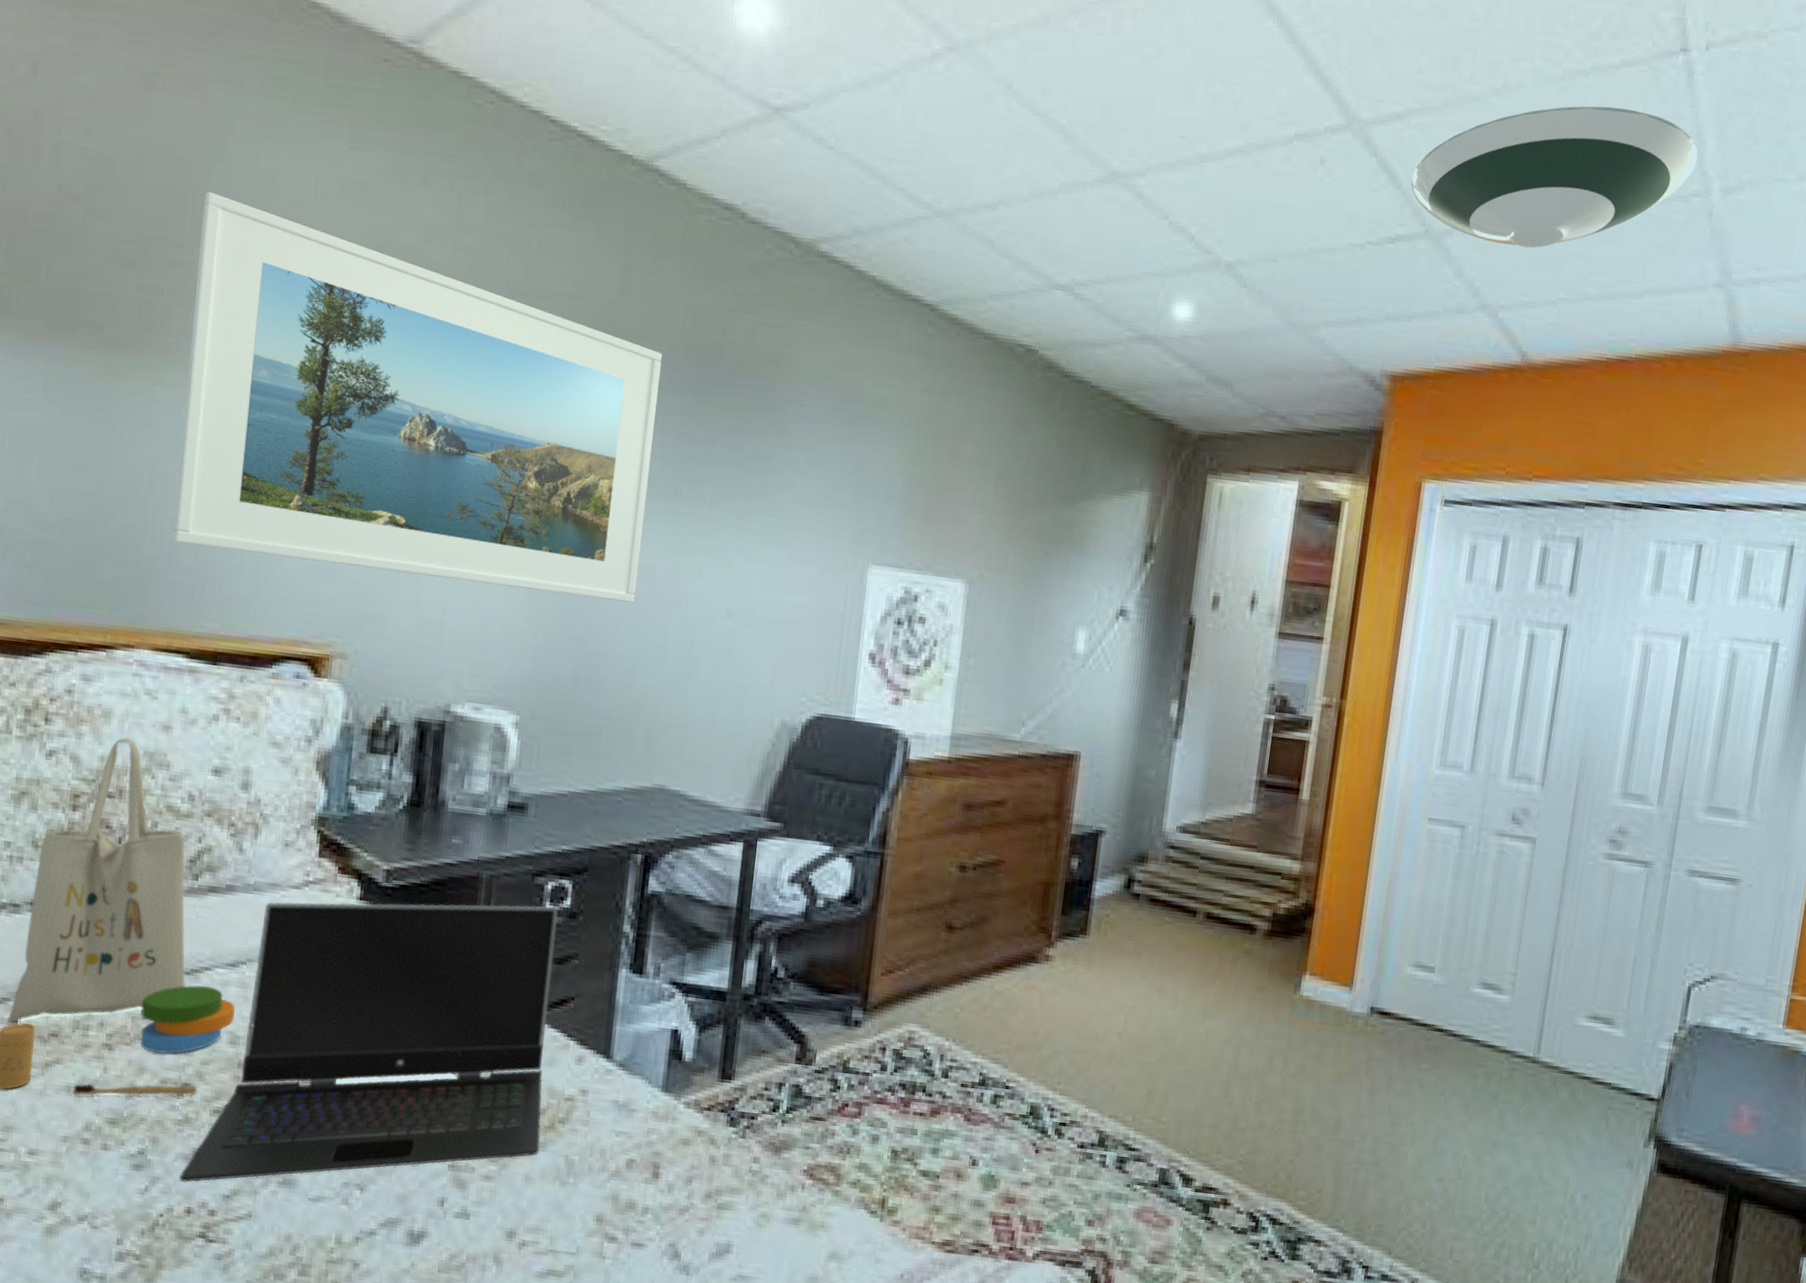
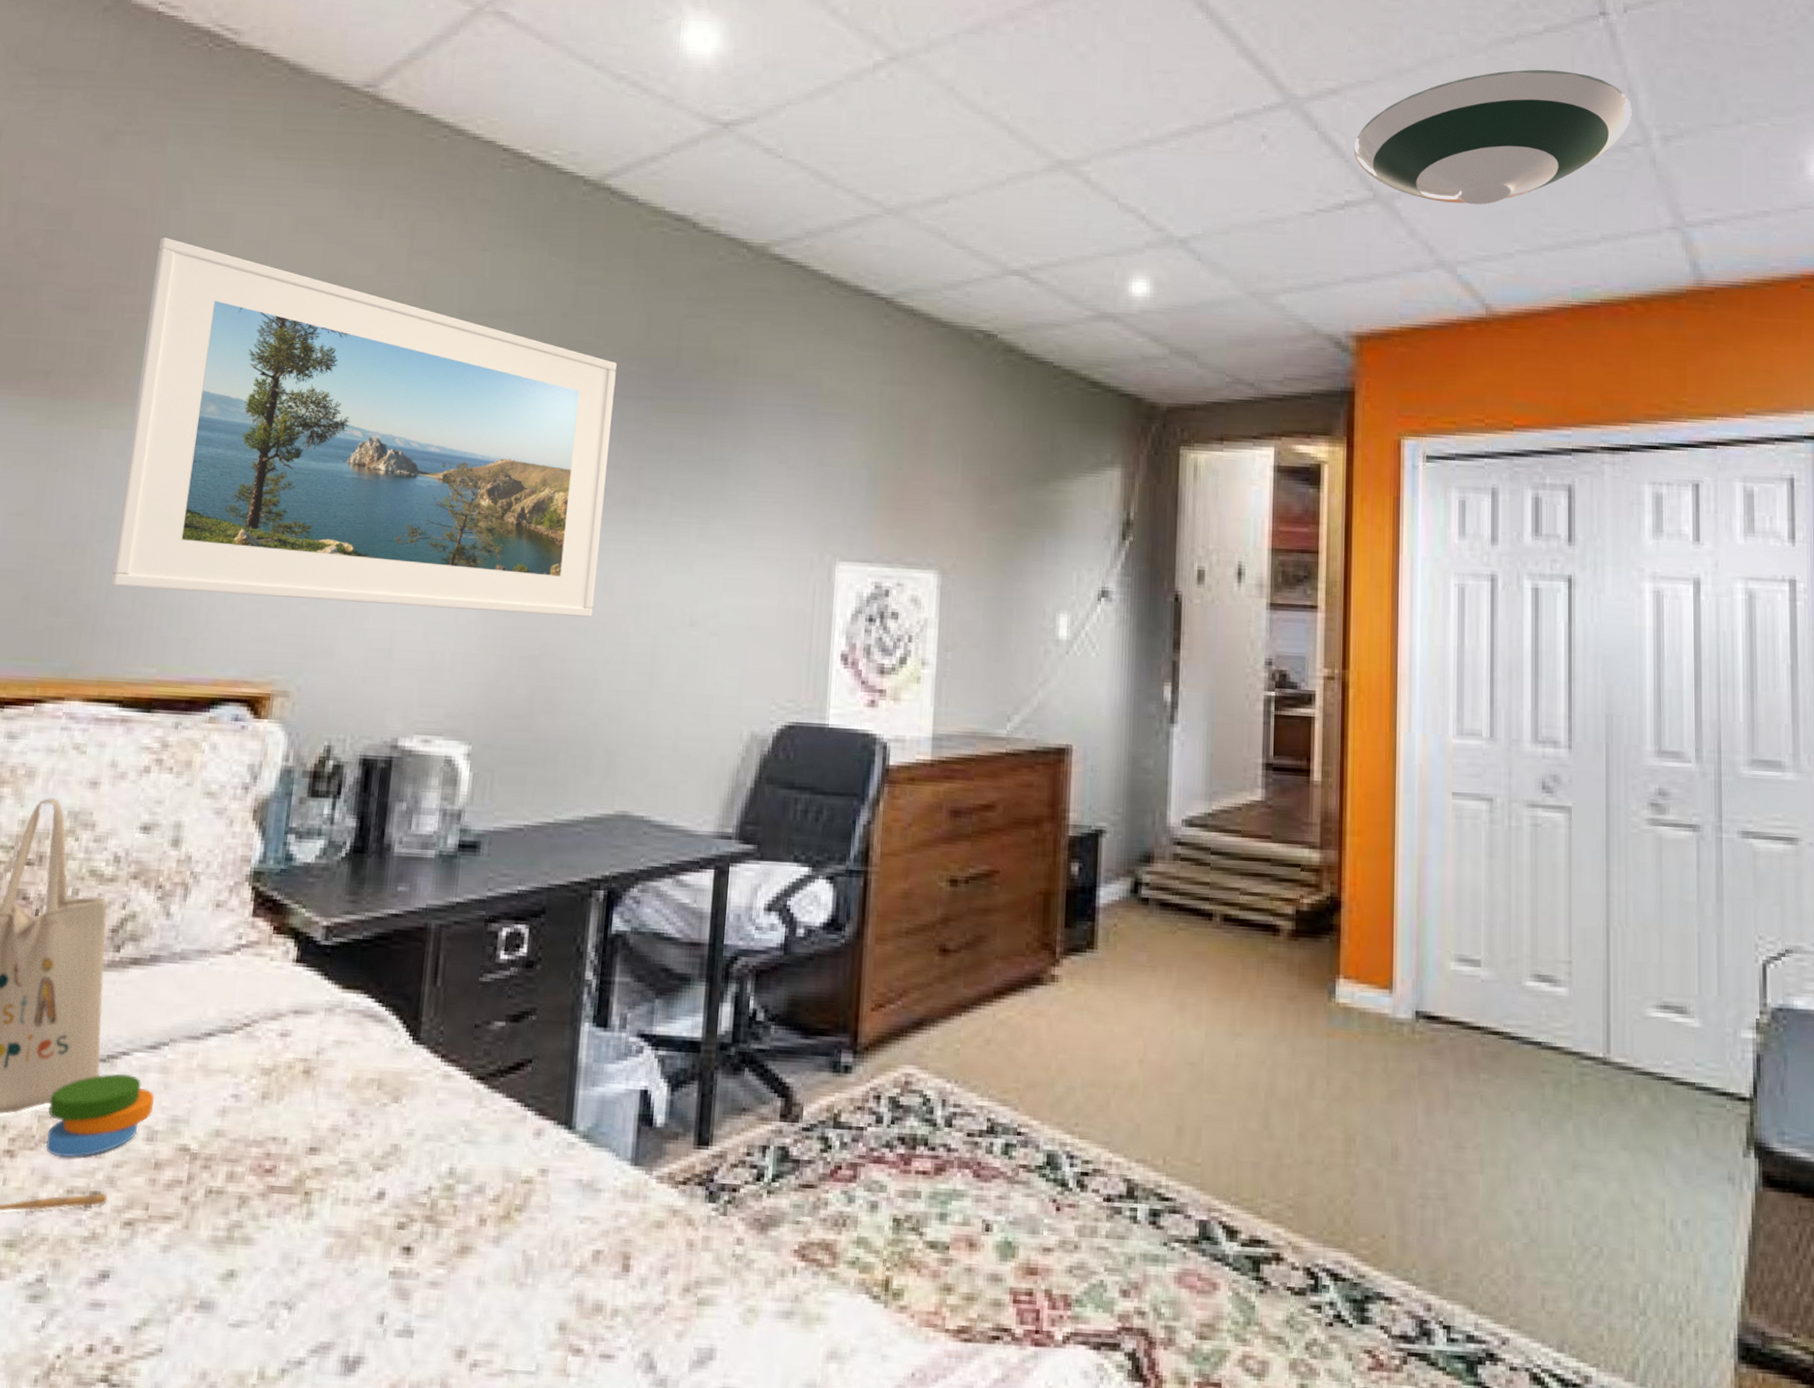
laptop computer: present [179,901,558,1183] -> none [82,955,514,1314]

